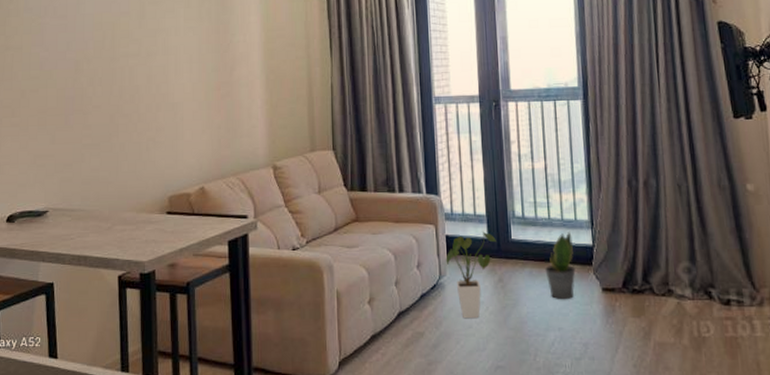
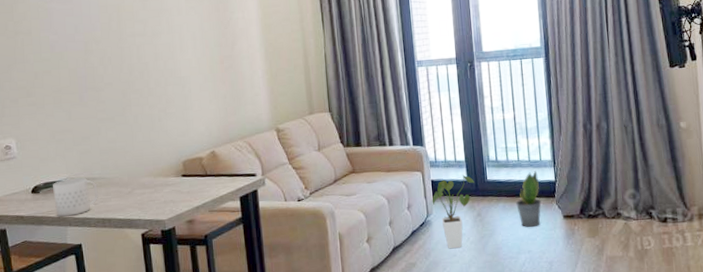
mug: none [29,208,76,250] -> present [53,177,98,217]

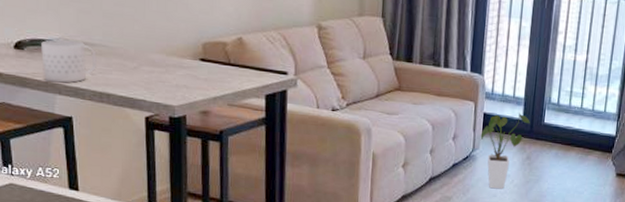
potted plant: present [516,170,542,227] -> none [569,121,599,180]

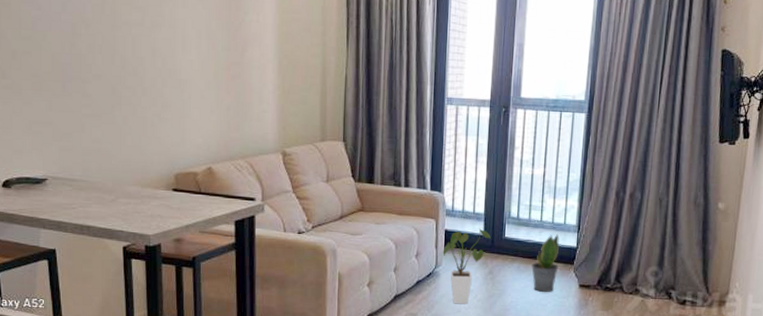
mug: present [41,39,97,83] -> none [27,176,77,218]
potted plant: none [569,121,599,180] -> present [531,233,560,292]

